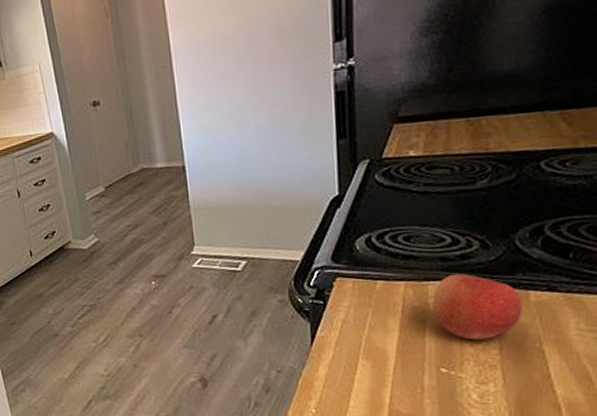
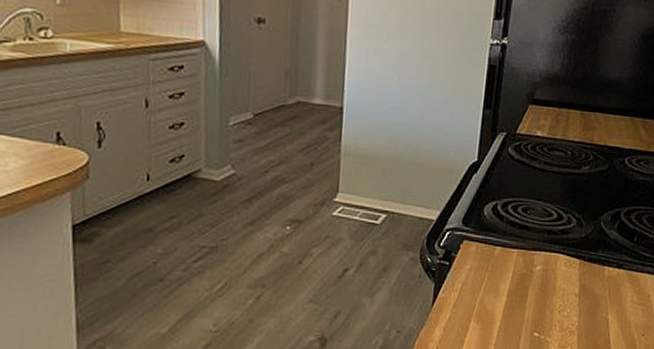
apple: present [432,273,523,340] -> none [535,246,600,308]

